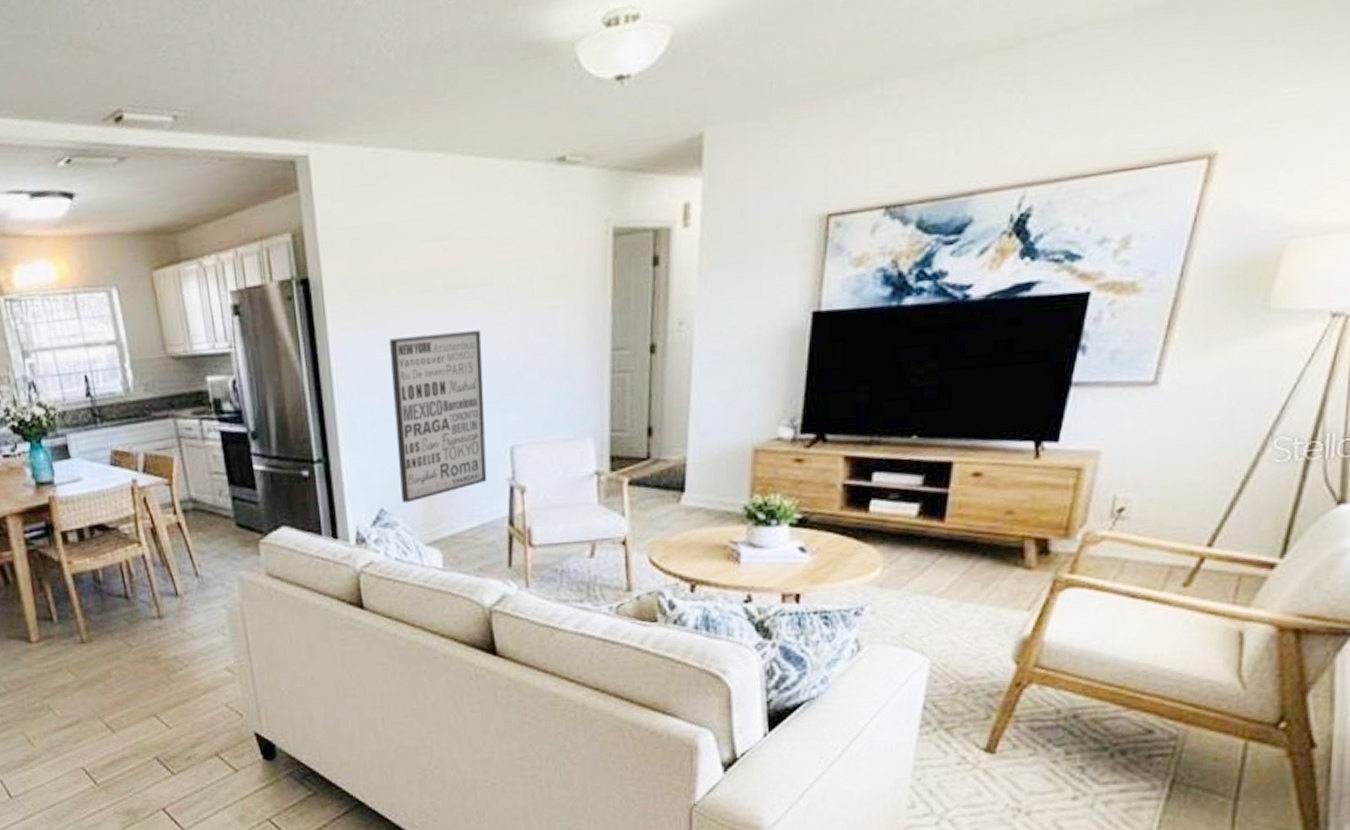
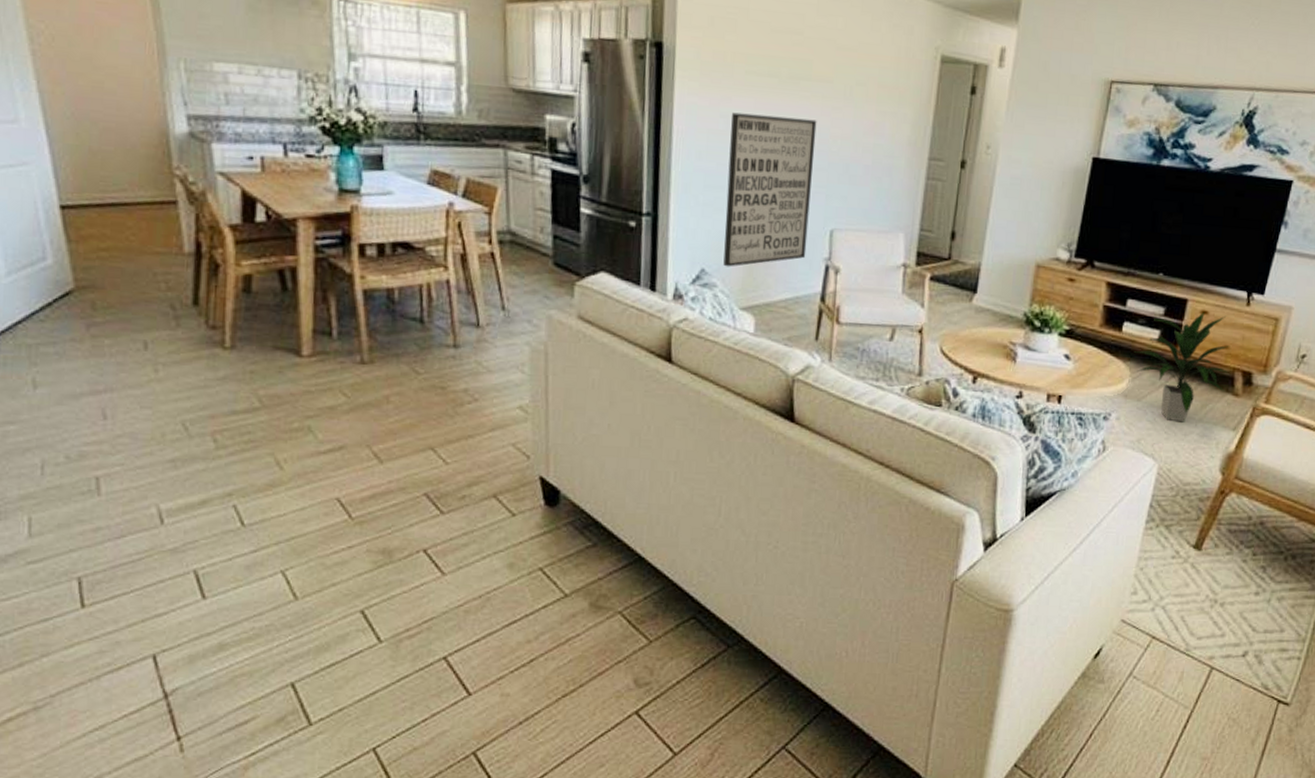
indoor plant: none [888,473,1015,608] -> present [1135,311,1229,423]

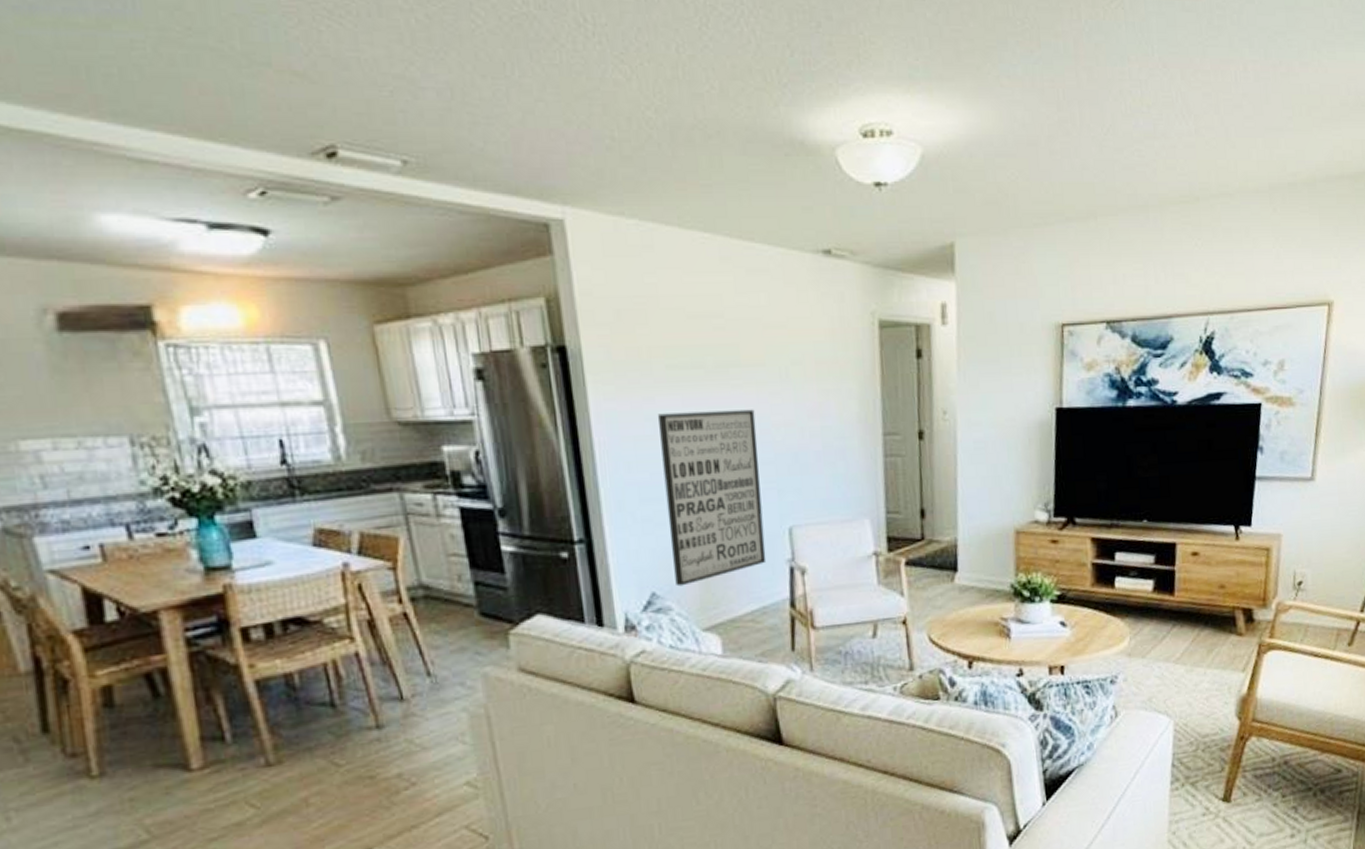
indoor plant: present [1135,311,1229,423] -> none [1131,553,1228,673]

